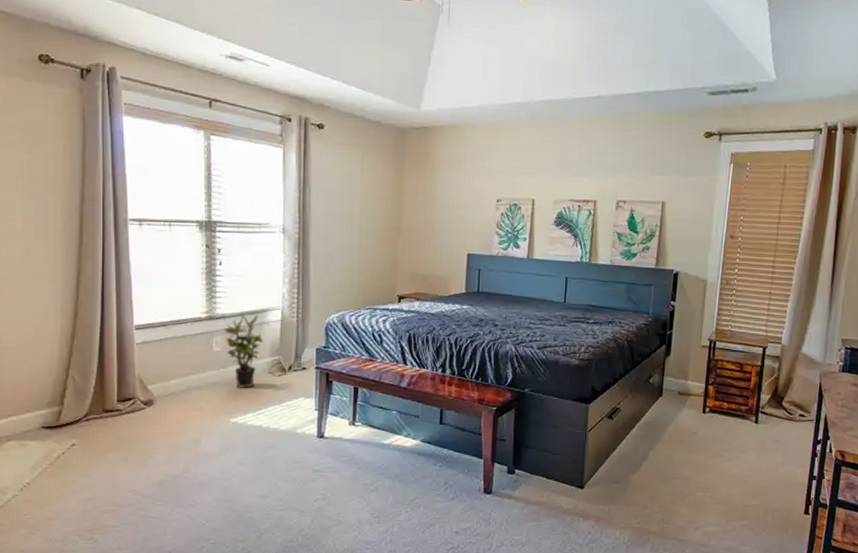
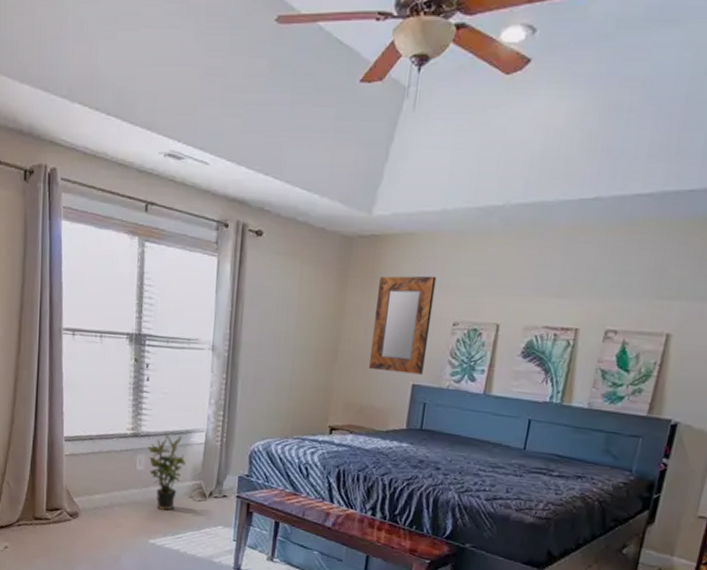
home mirror: none [428,160,480,245] -> present [368,275,437,375]

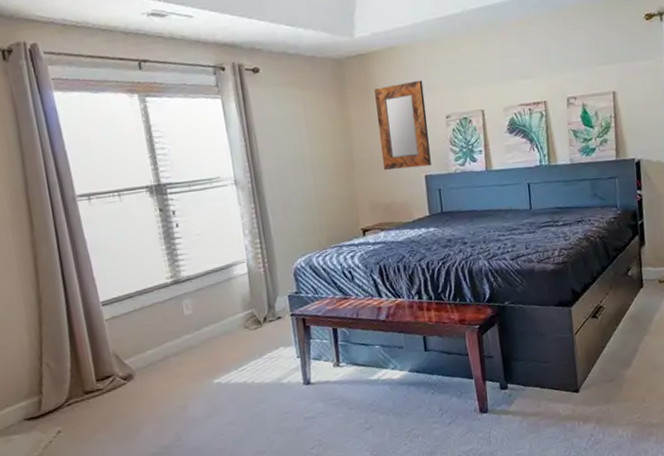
potted plant: present [147,434,185,511] -> none [191,272,233,348]

